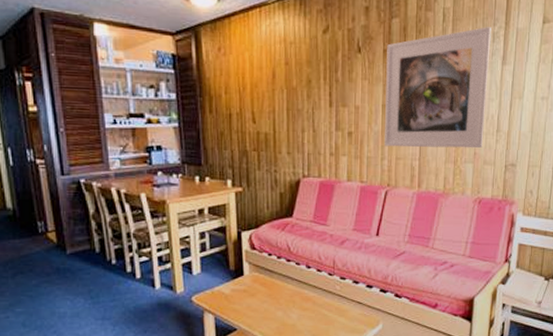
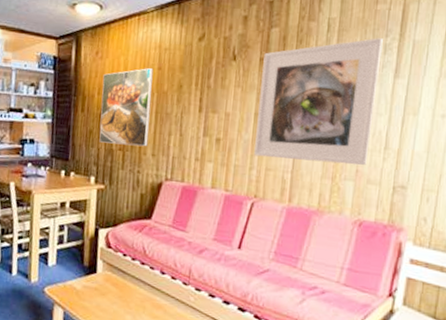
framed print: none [228,64,282,146] -> present [99,68,154,147]

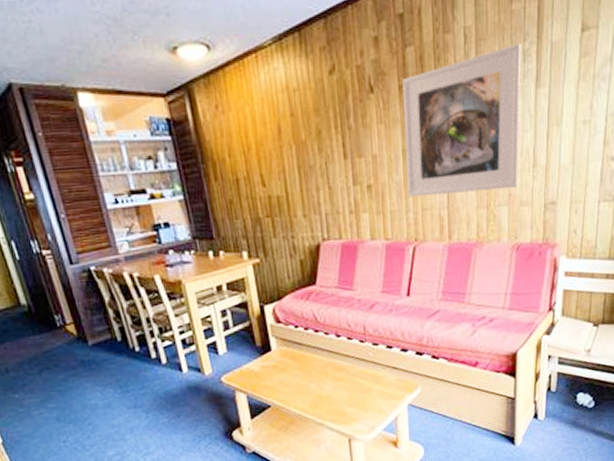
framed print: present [99,68,154,147] -> none [229,116,296,212]

